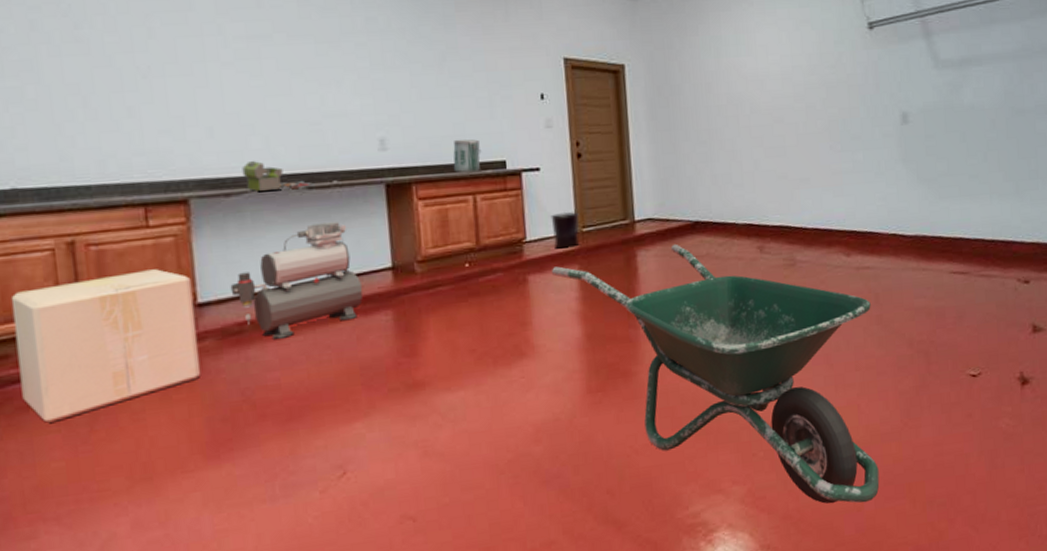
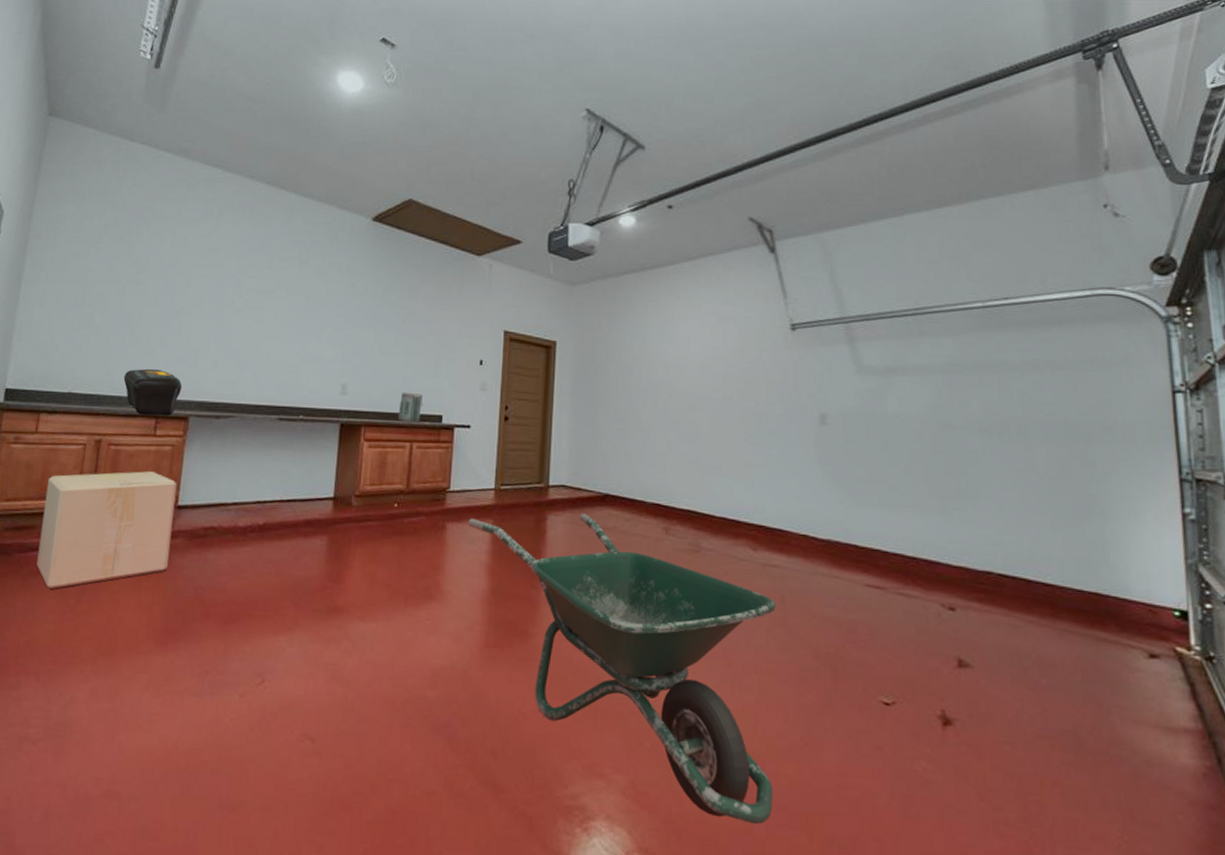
toolbox: none [87,146,172,205] -> present [123,368,182,416]
air compressor: present [230,222,363,339] -> none [204,450,307,547]
tool set: present [242,160,313,192] -> none [232,390,284,419]
waste bin: present [550,212,579,250] -> none [474,469,499,504]

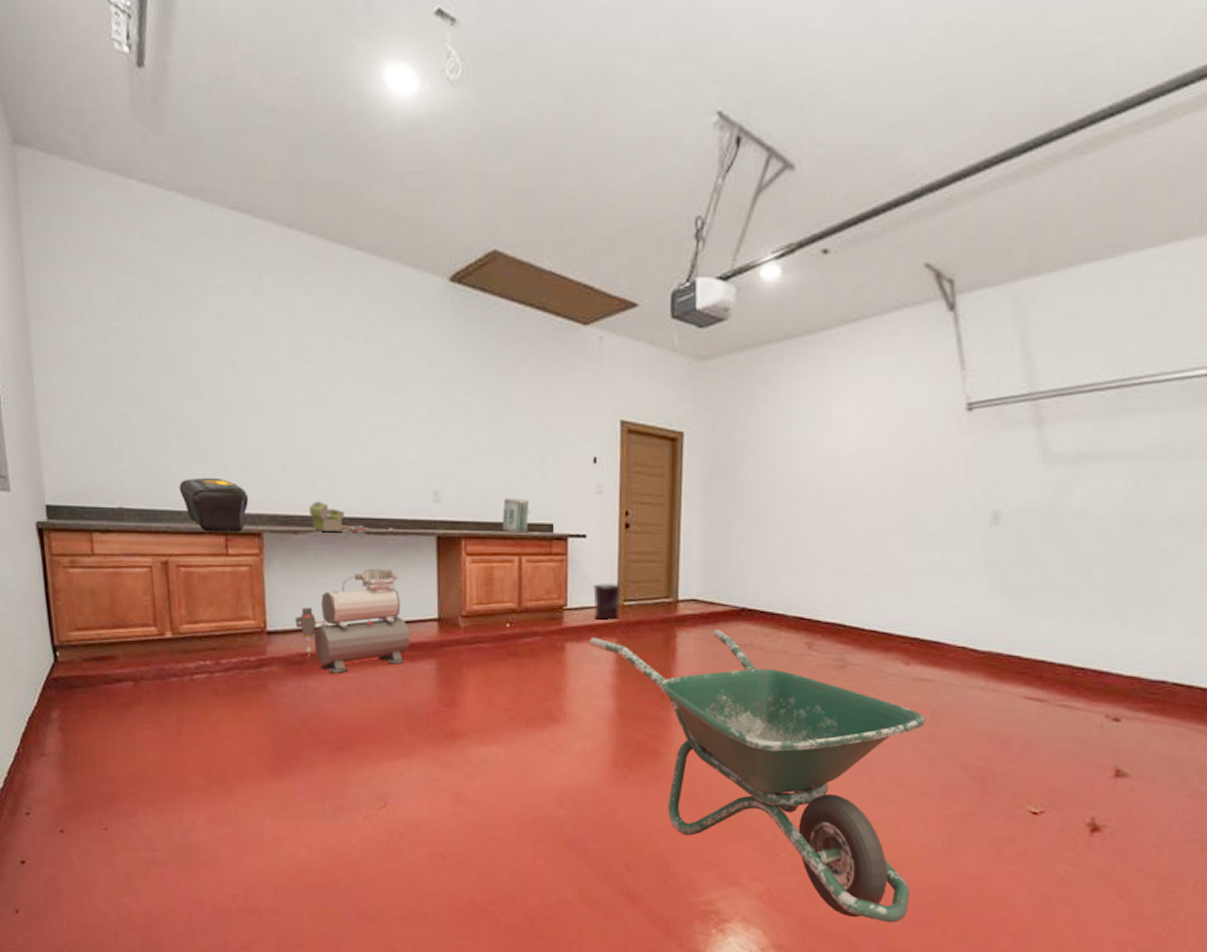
cardboard box: present [36,471,177,590] -> none [117,595,268,721]
air compressor: none [204,450,307,547] -> present [295,568,411,673]
tool set: none [232,390,284,419] -> present [309,500,371,533]
waste bin: none [474,469,499,504] -> present [593,584,622,621]

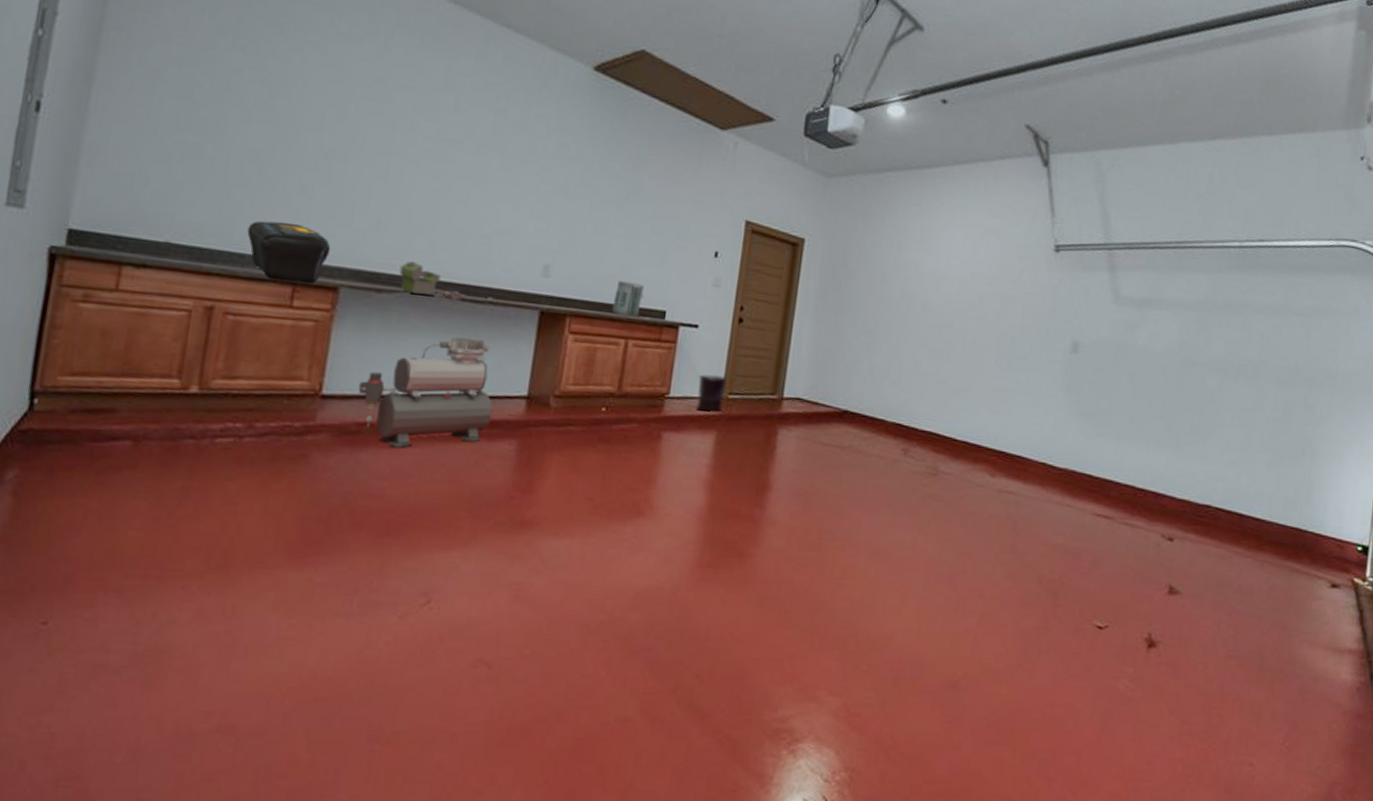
wheelbarrow: present [590,628,926,923] -> none [688,428,1007,742]

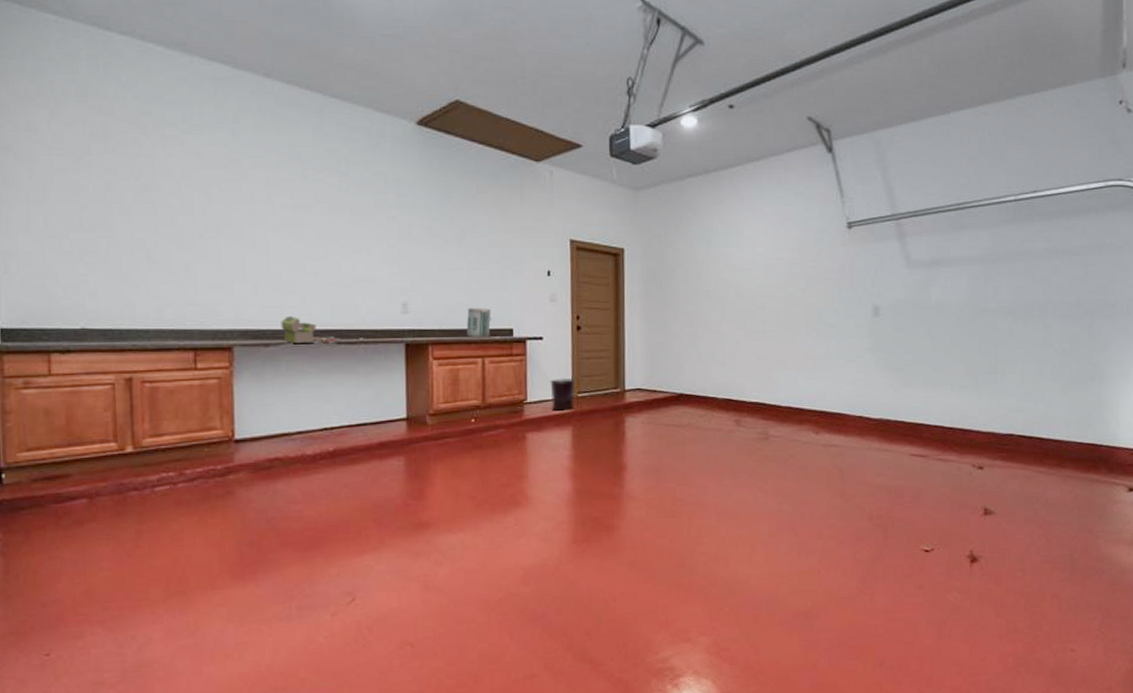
toolbox: present [247,220,331,285] -> none [147,297,220,348]
air compressor: present [358,336,493,448] -> none [264,375,380,476]

